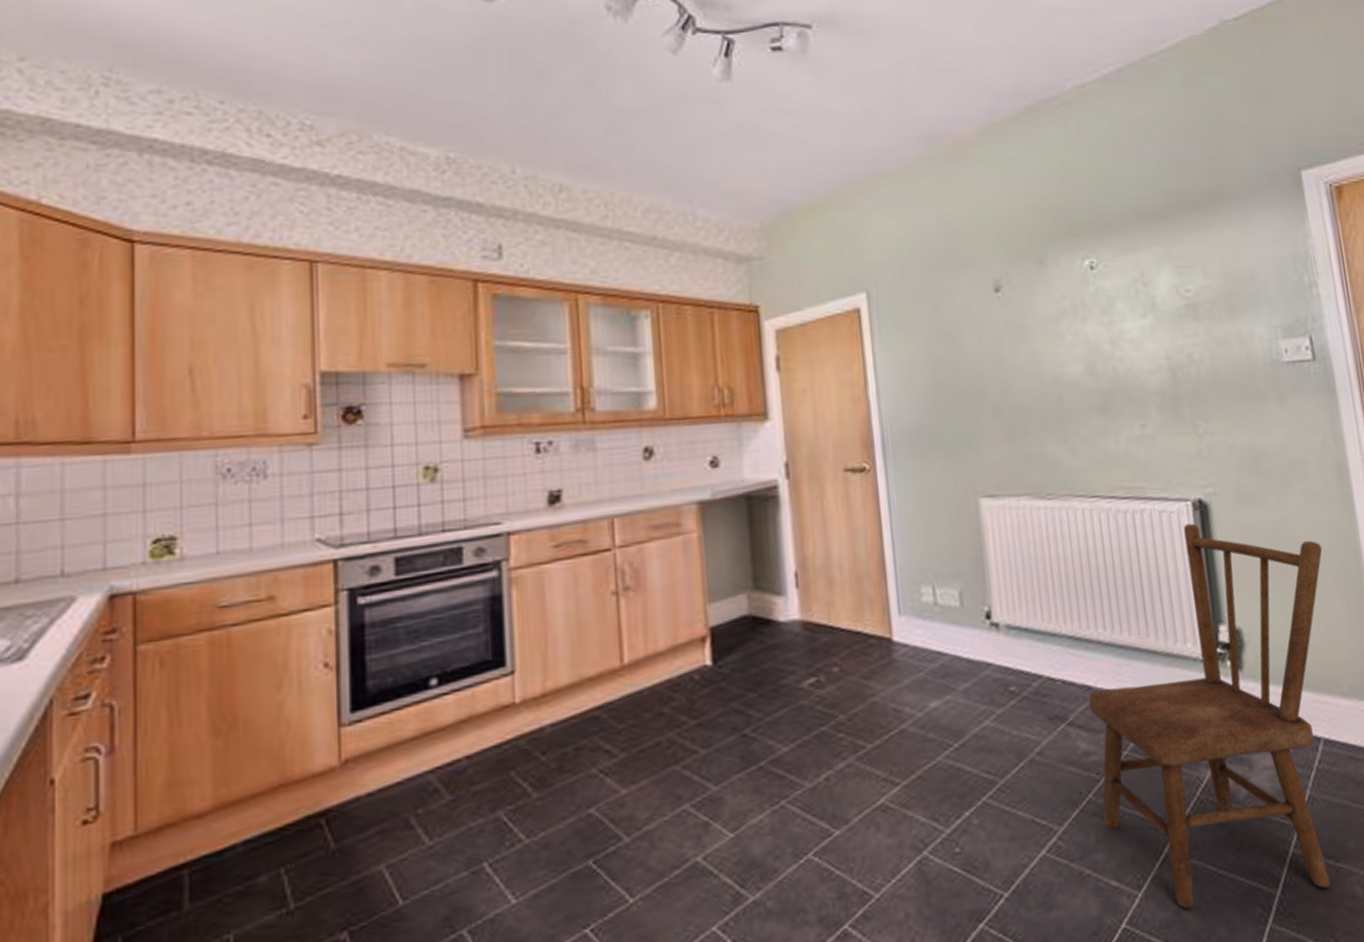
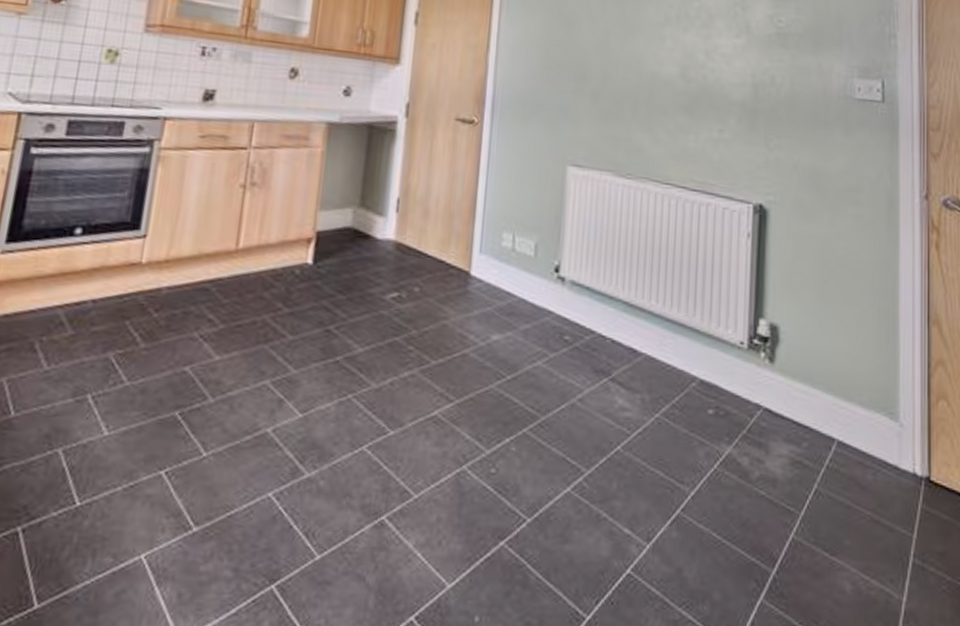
dining chair: present [1088,523,1331,909] -> none [626,223,864,577]

